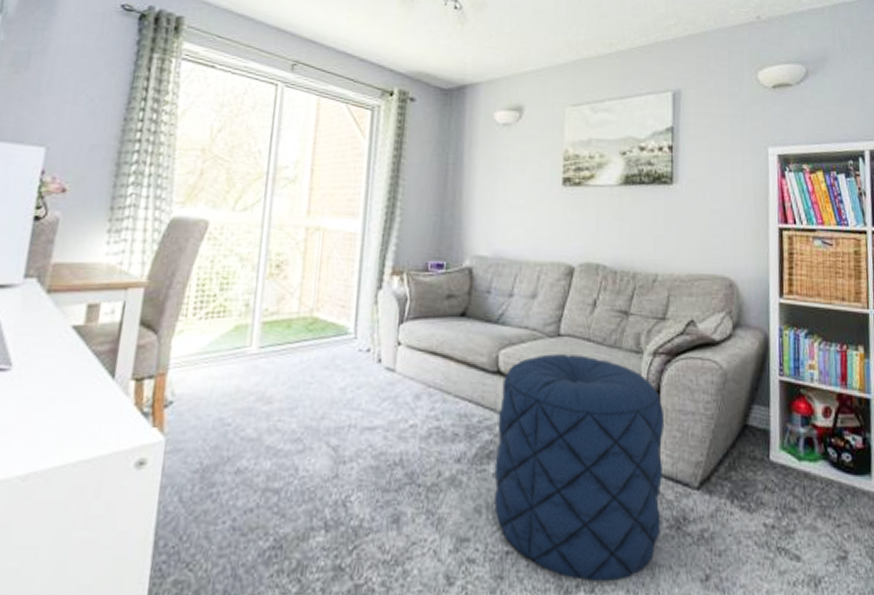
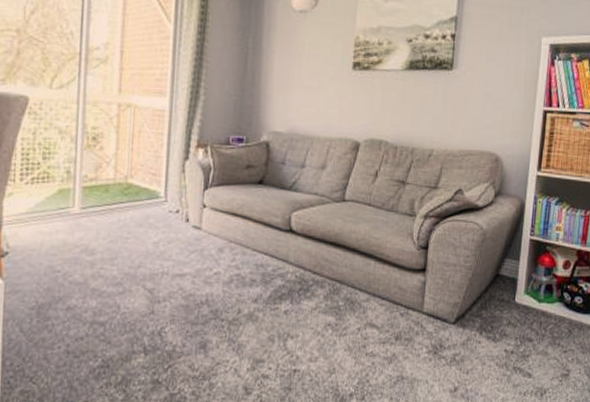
pouf: present [494,354,665,582] -> none [285,216,431,392]

